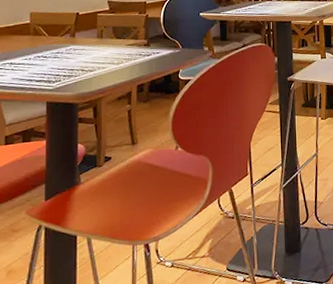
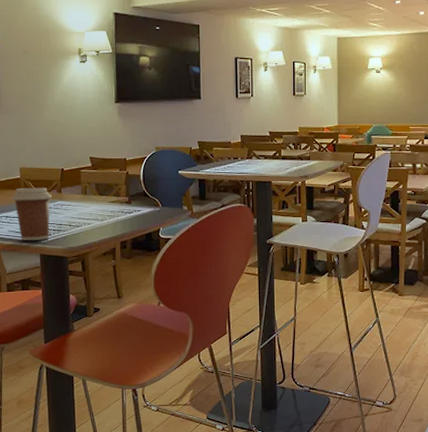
coffee cup: none [18,32,64,88] -> present [11,187,52,240]

